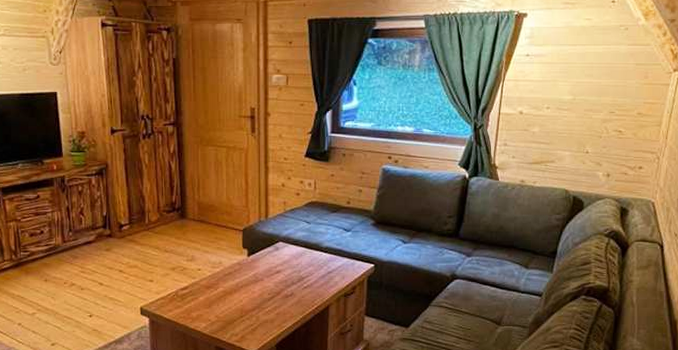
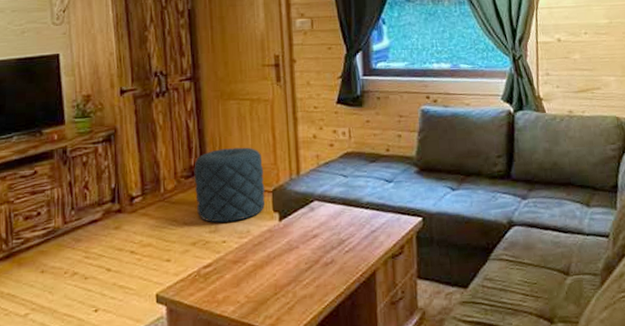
pouf: none [175,189,236,253] -> present [194,147,266,223]

